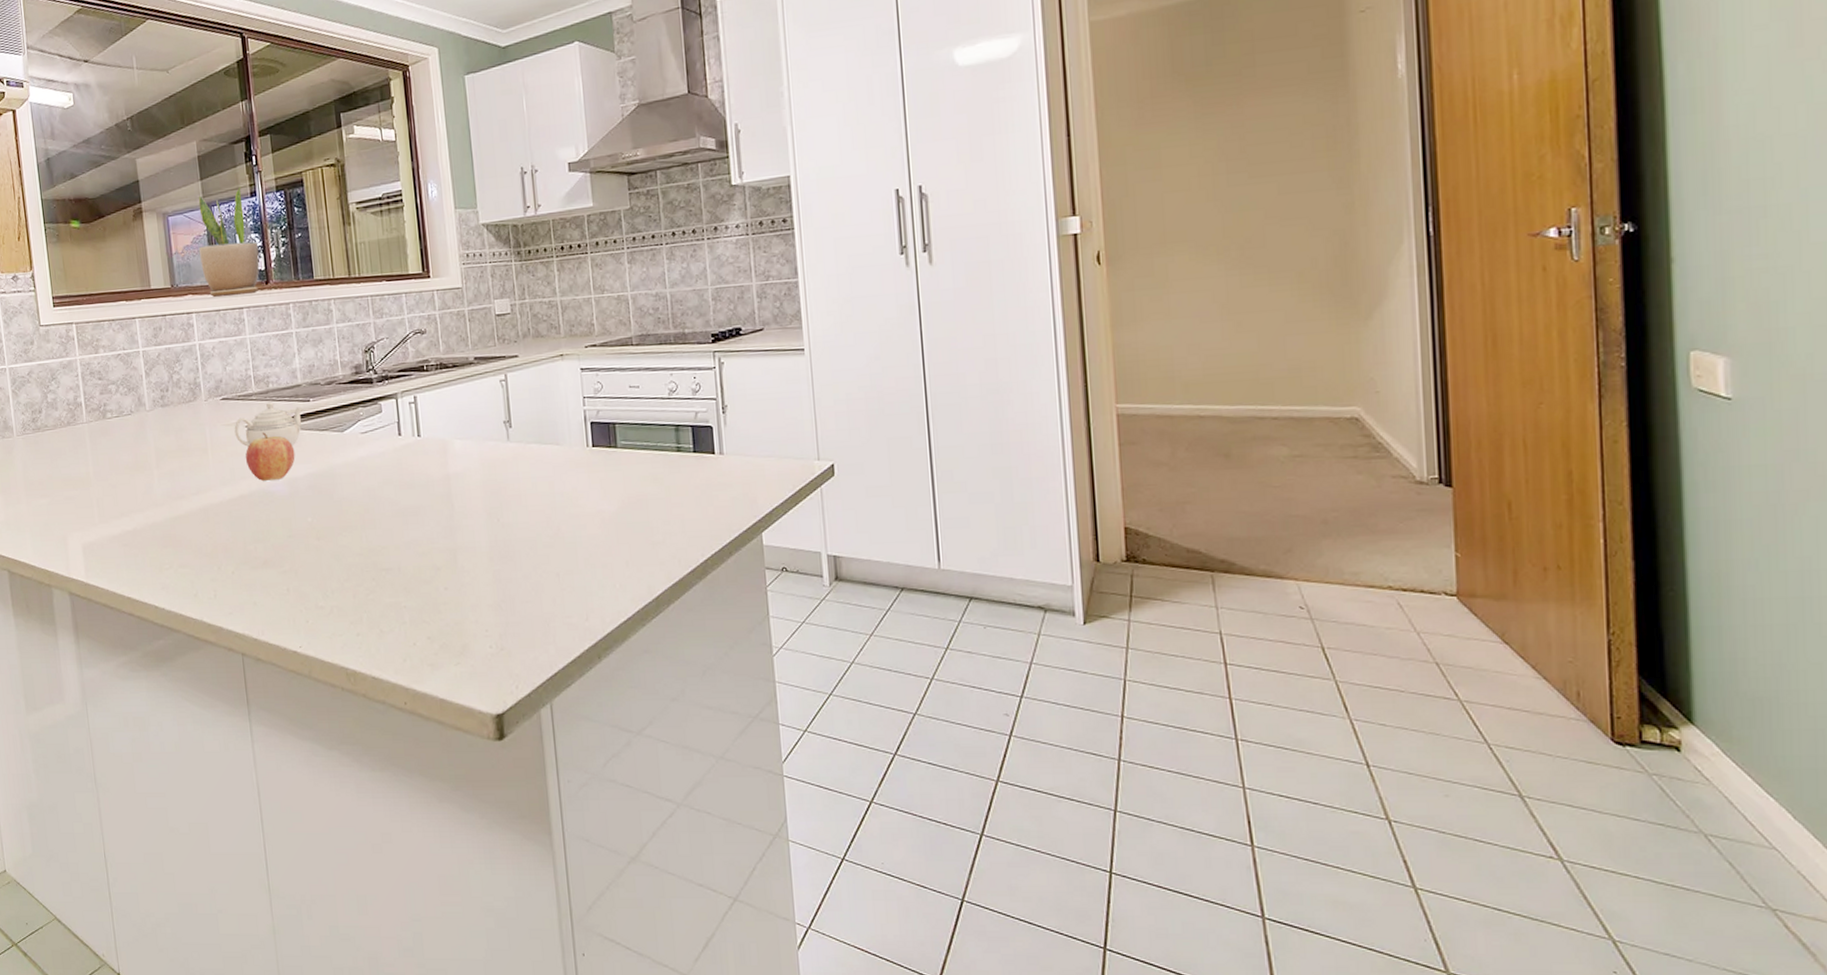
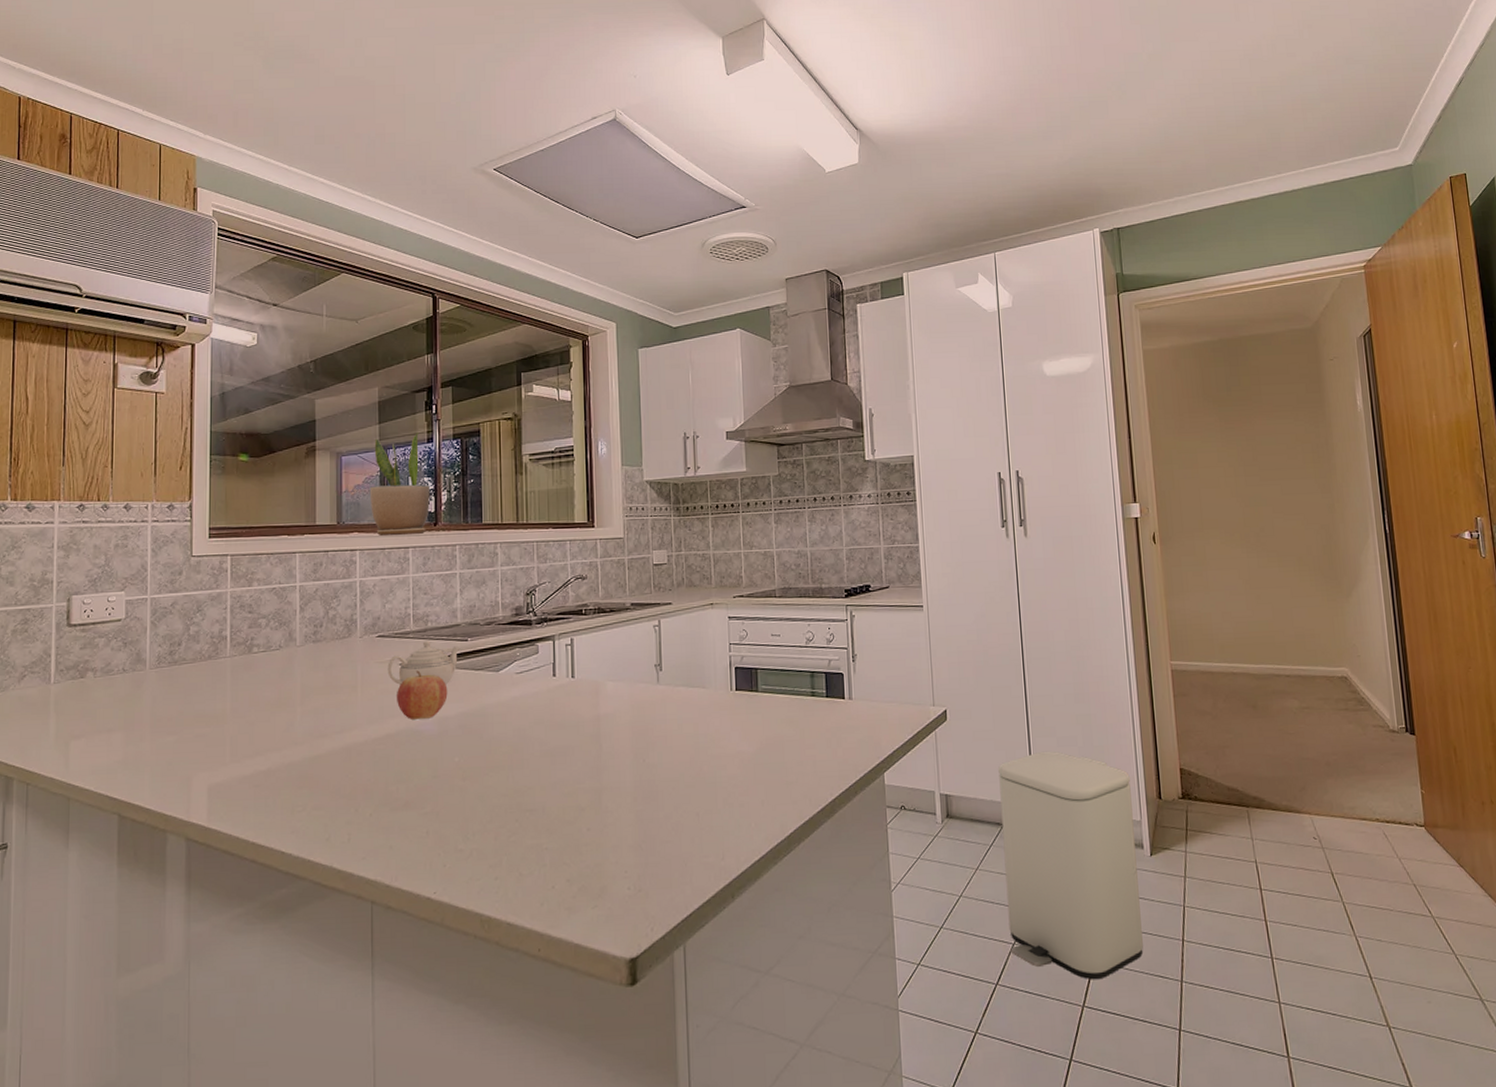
pedal bin: none [896,508,1072,754] -> present [998,751,1143,980]

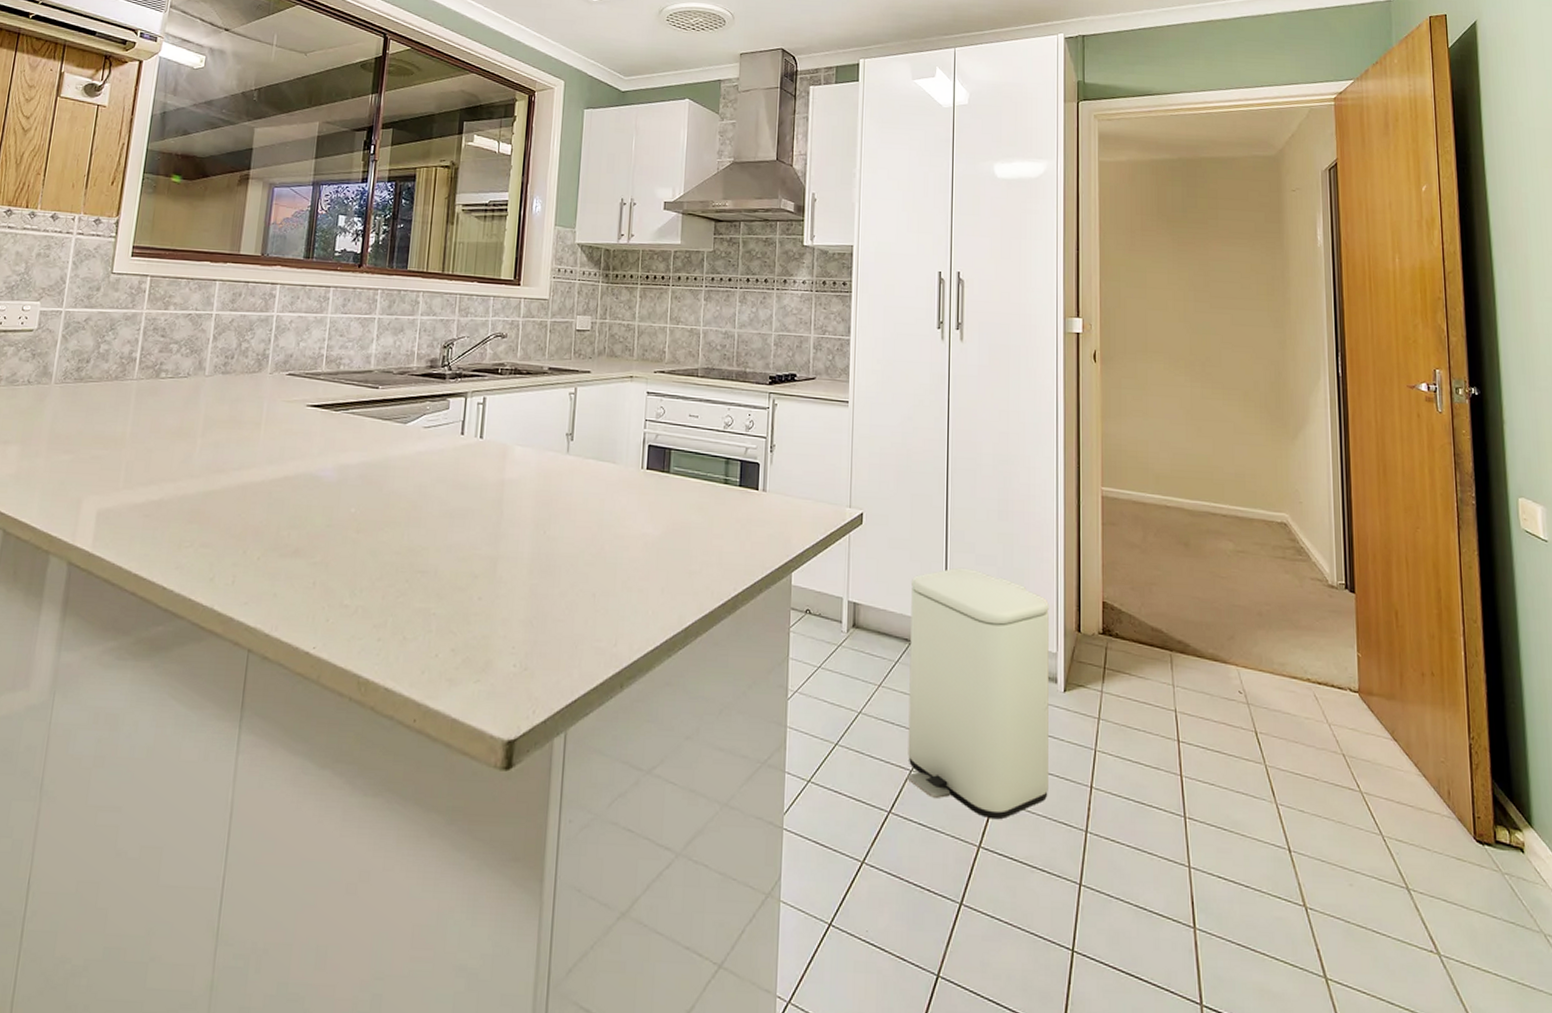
potted plant: present [371,433,430,537] -> none [297,171,359,275]
teapot: present [387,640,459,685] -> none [293,384,369,432]
fruit: present [397,670,448,720] -> none [299,414,353,465]

